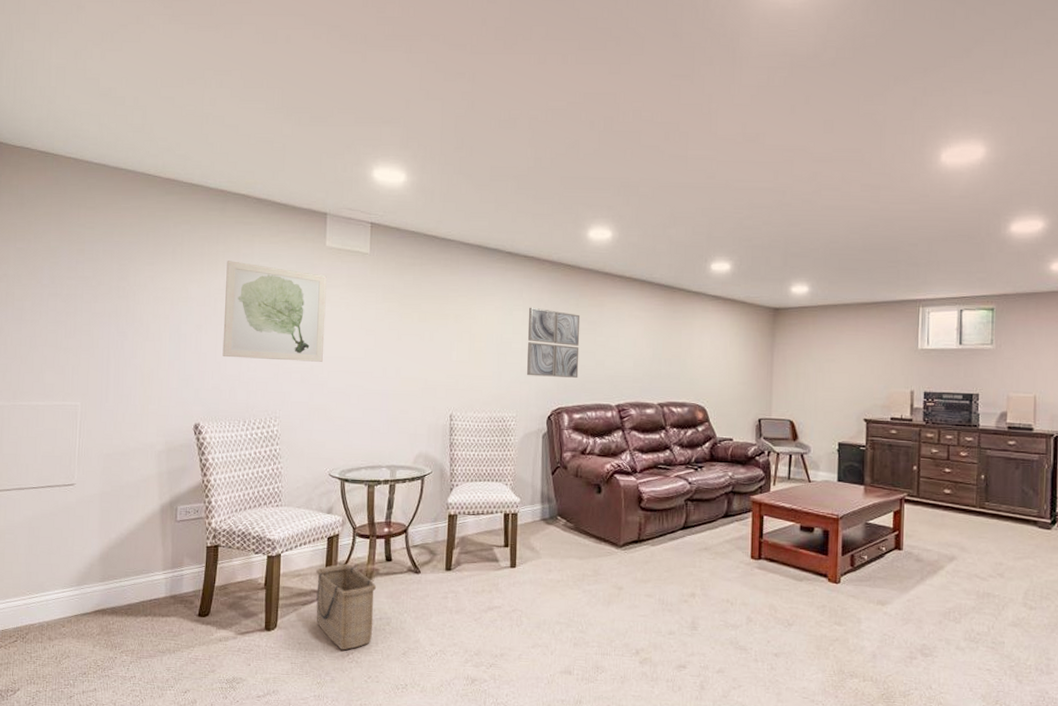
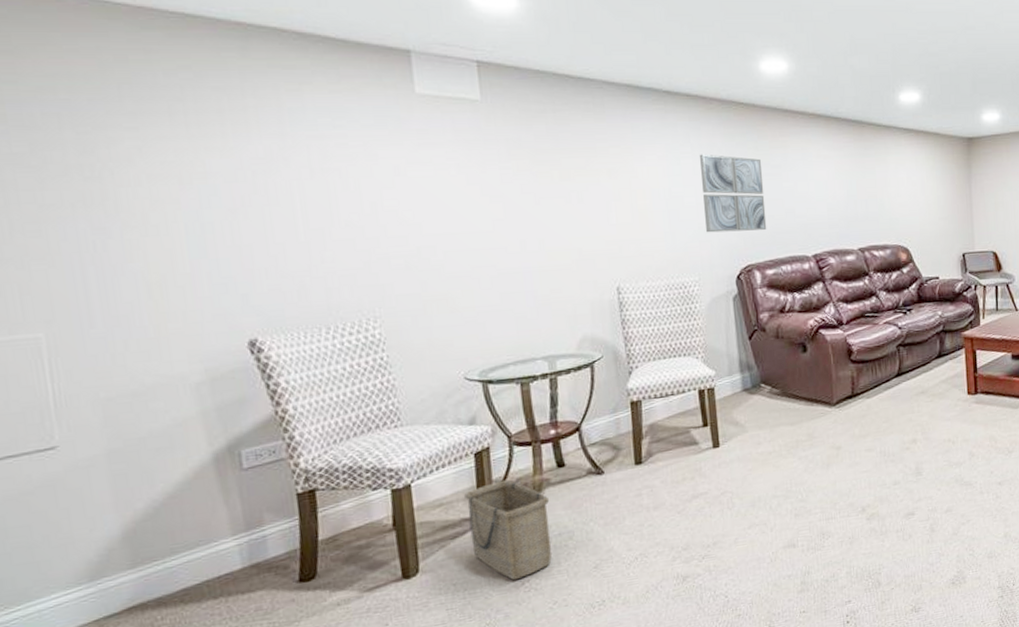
wall art: present [222,261,327,362] -> none [263,118,434,248]

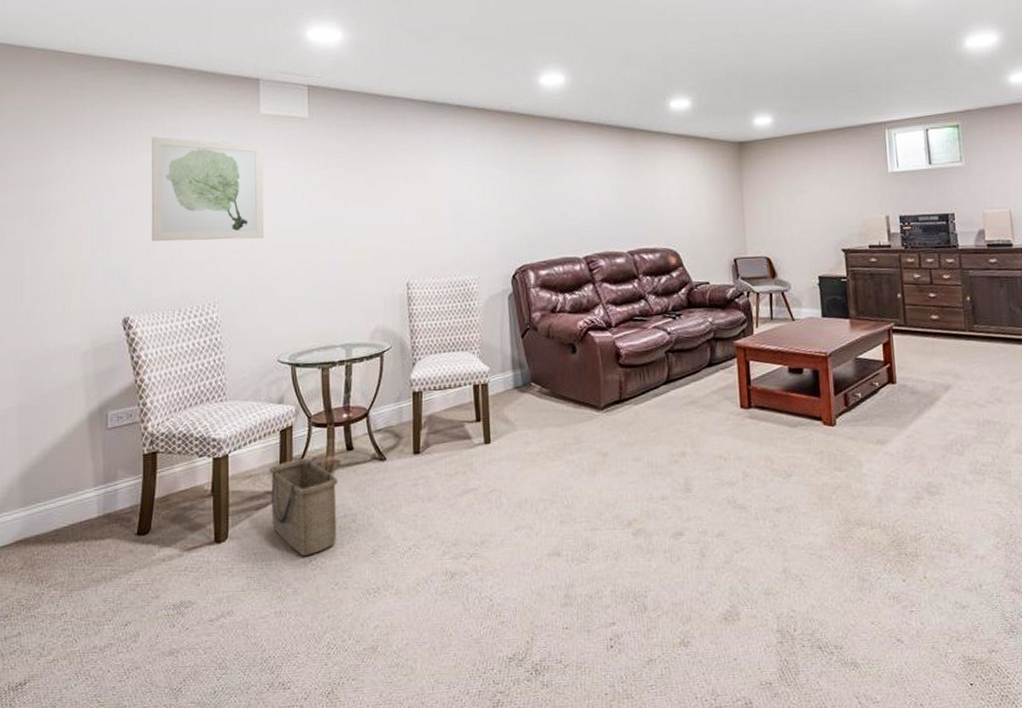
wall art: none [263,118,434,248] -> present [151,137,265,242]
wall art: present [699,154,767,233] -> none [483,161,542,234]

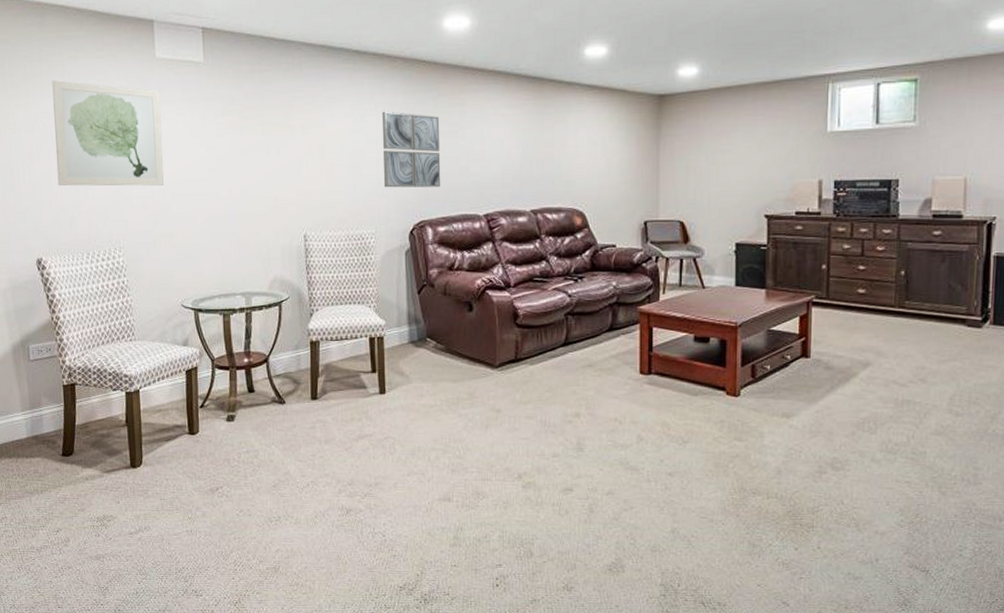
basket: present [269,458,339,557] -> none [177,397,241,485]
wall art: none [483,161,542,234] -> present [381,111,441,188]

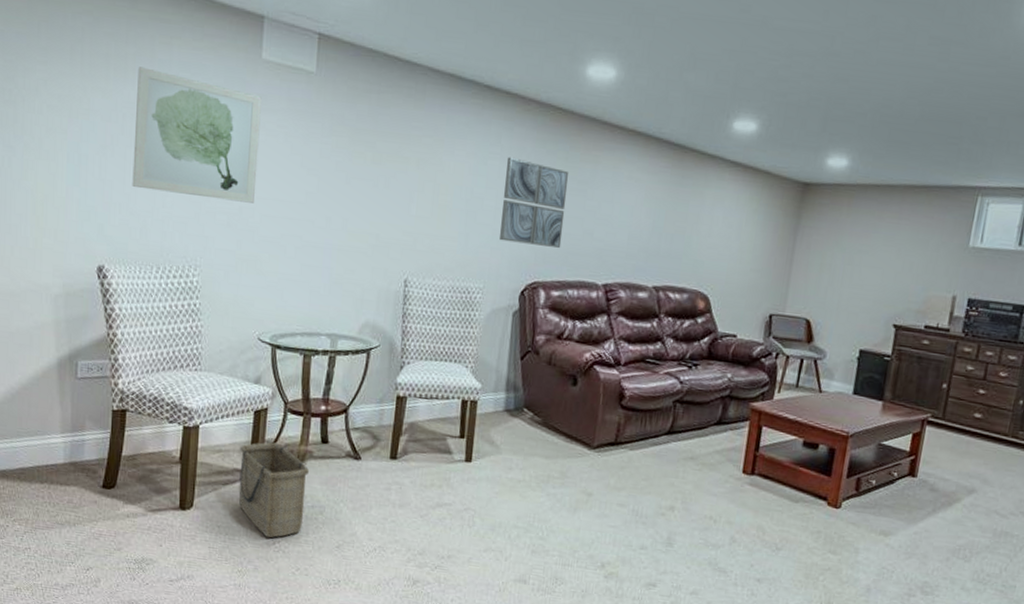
basket: none [177,397,241,485] -> present [238,442,310,538]

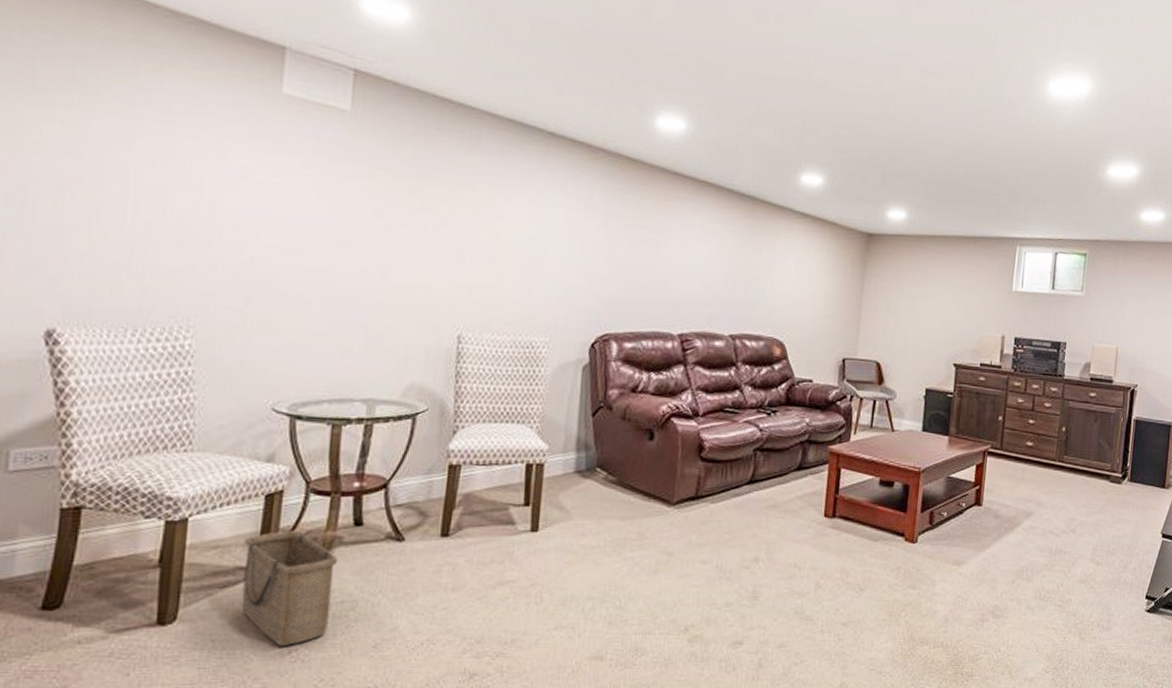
wall art: present [132,67,262,203] -> none [100,94,282,253]
wall art: present [500,156,570,249] -> none [567,205,641,299]

